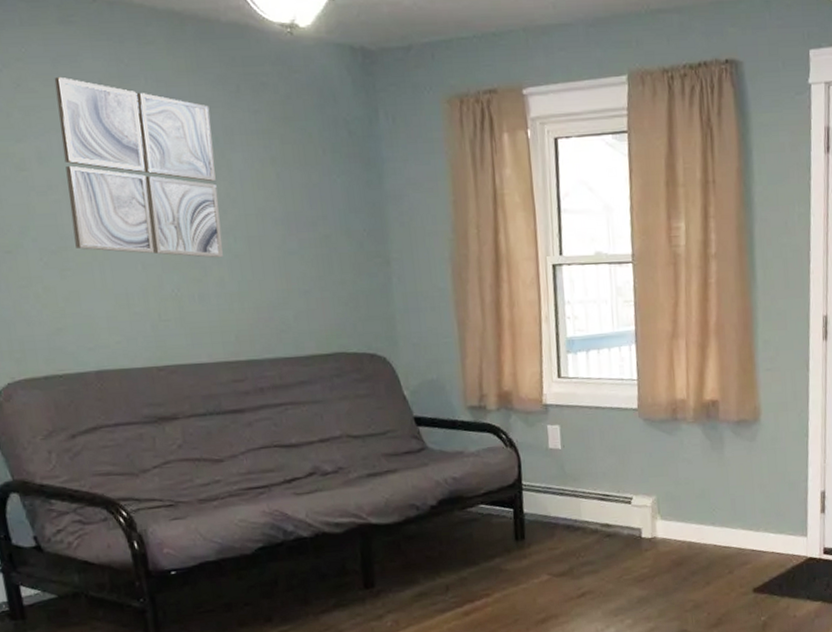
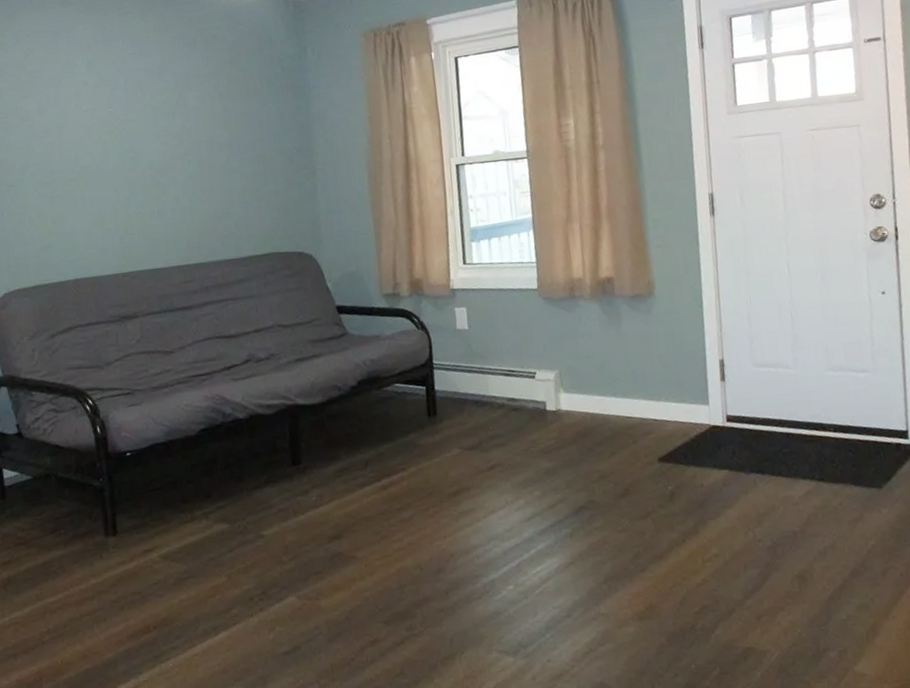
wall art: present [54,76,223,258] -> none [54,45,179,180]

